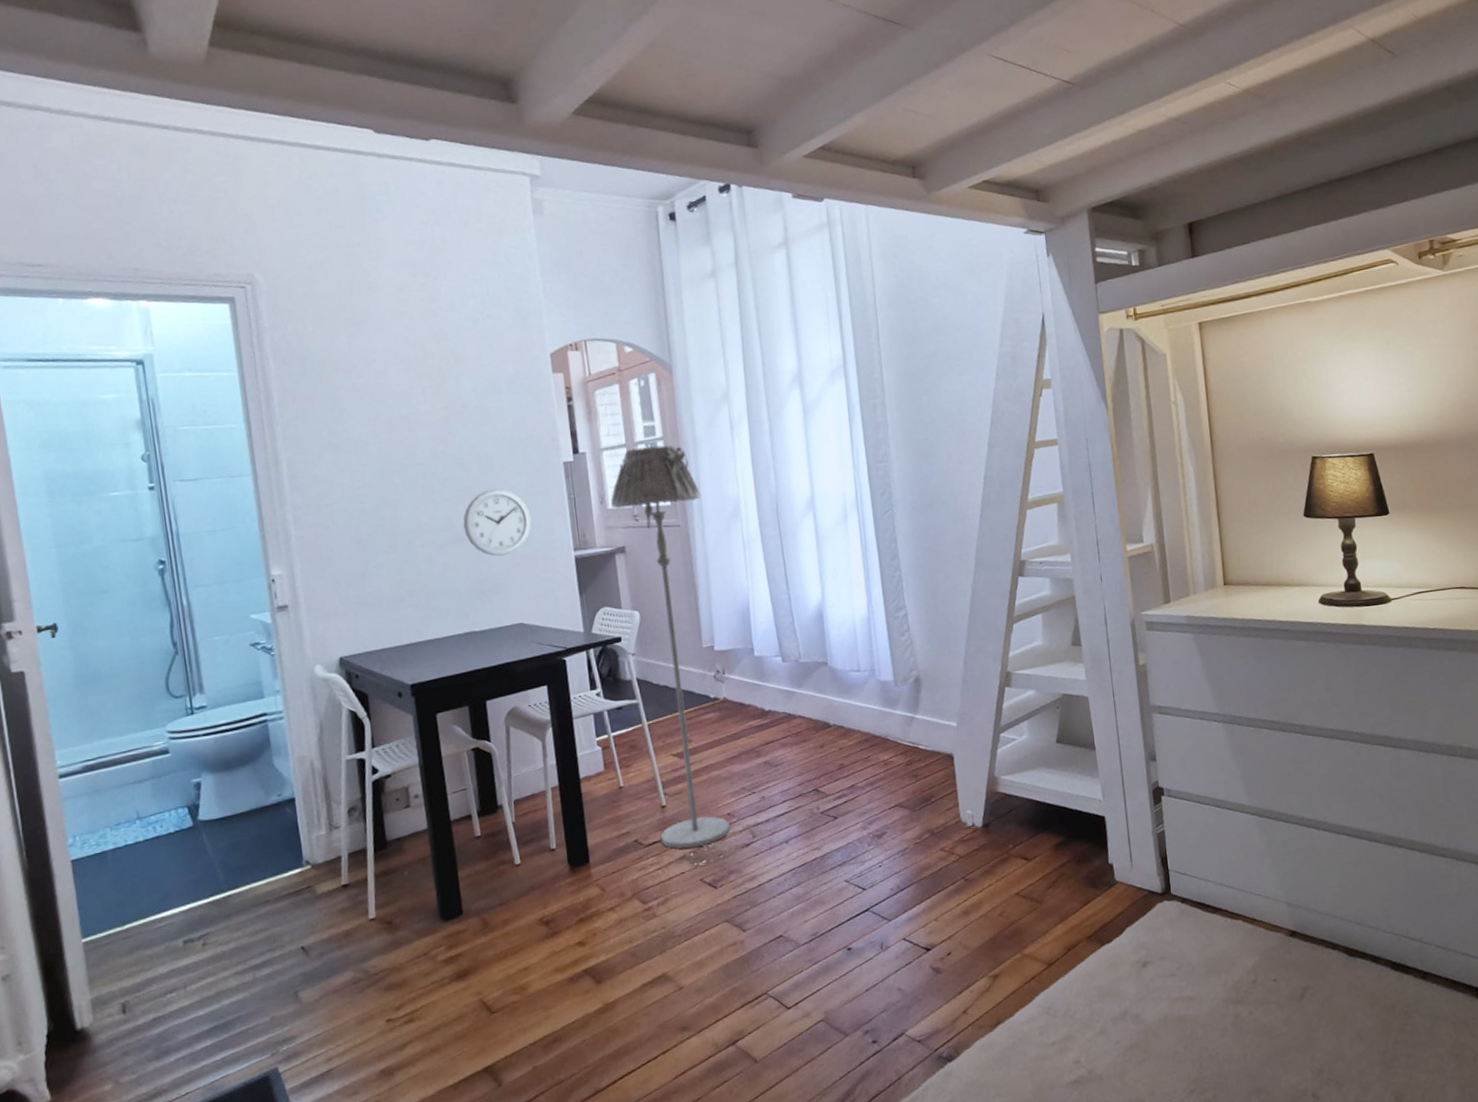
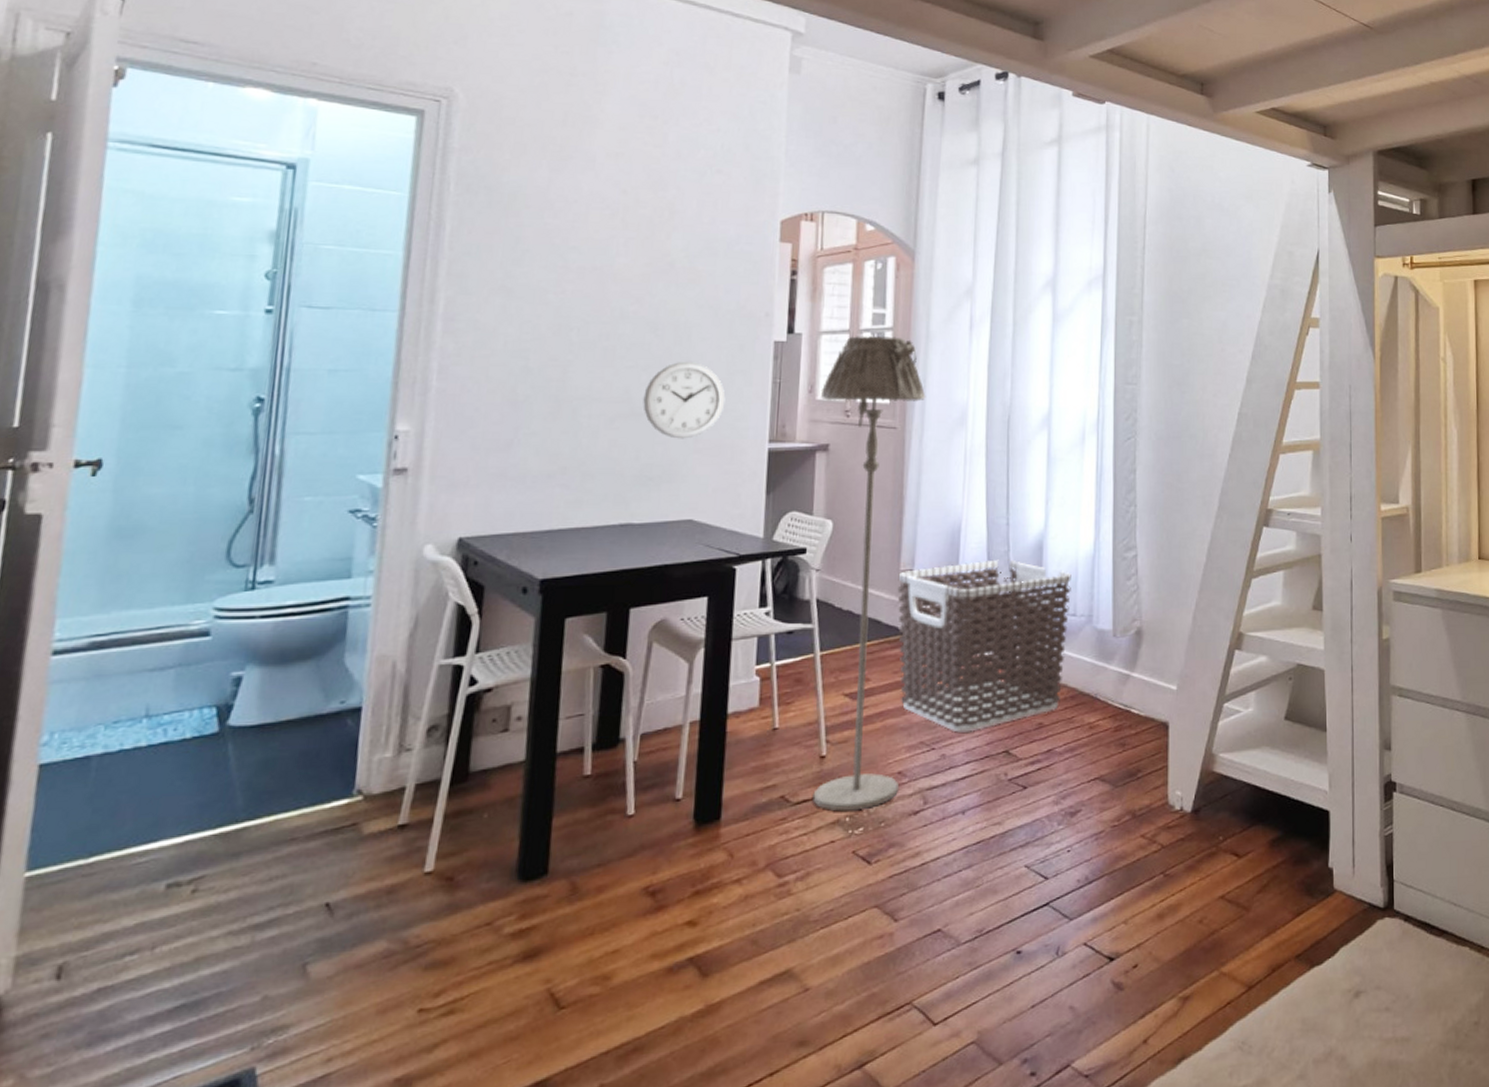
clothes hamper: none [701,629,856,778] -> present [897,559,1072,733]

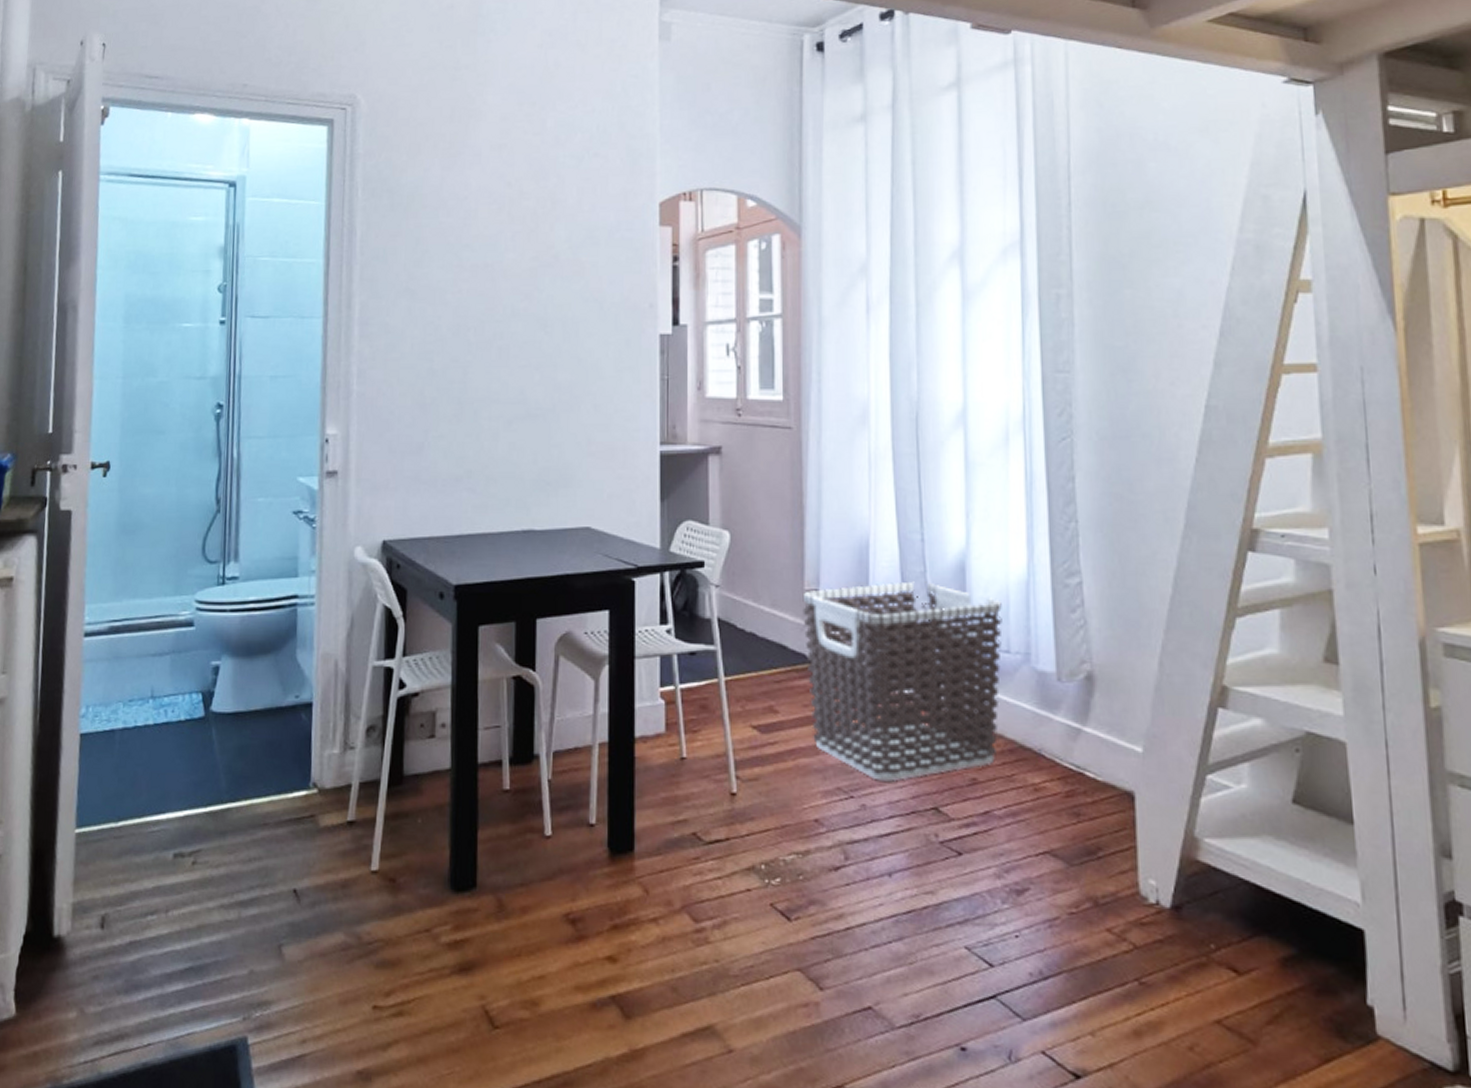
wall clock: present [643,362,726,439] -> none [537,359,615,441]
floor lamp: present [812,335,926,811] -> none [709,323,822,858]

